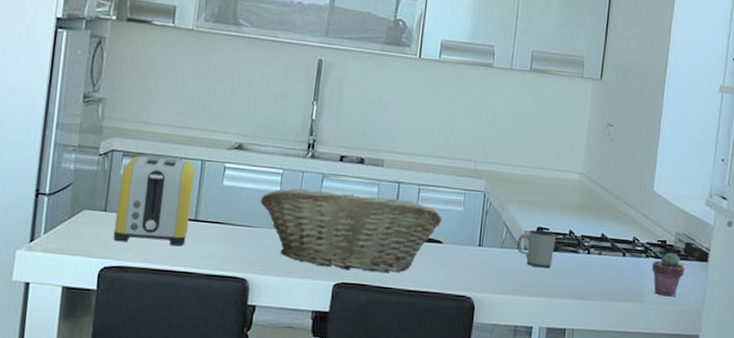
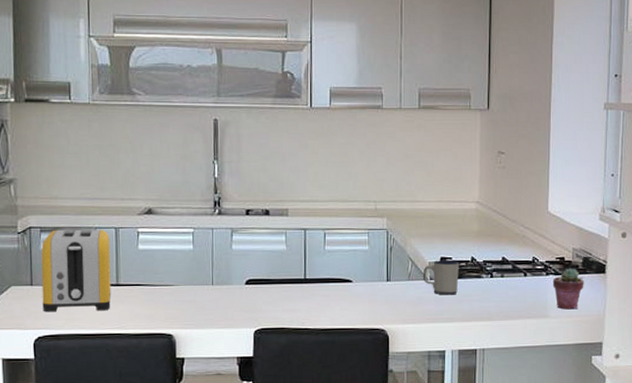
fruit basket: present [260,188,443,273] -> none [175,244,350,317]

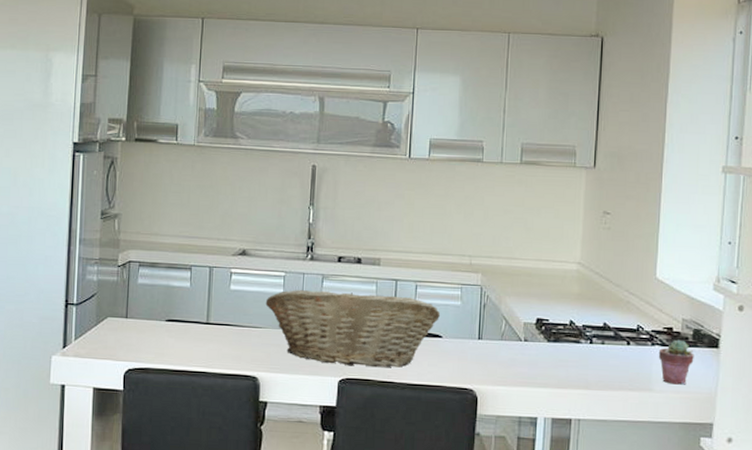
toaster: present [41,229,112,312] -> none [135,265,204,348]
fruit basket: none [175,244,350,317] -> present [265,290,441,368]
mug: present [424,260,459,295] -> none [517,321,556,359]

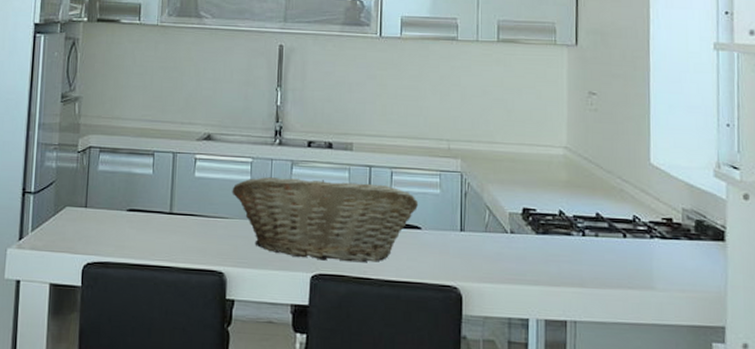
potted succulent: present [658,339,694,385] -> none [658,231,698,283]

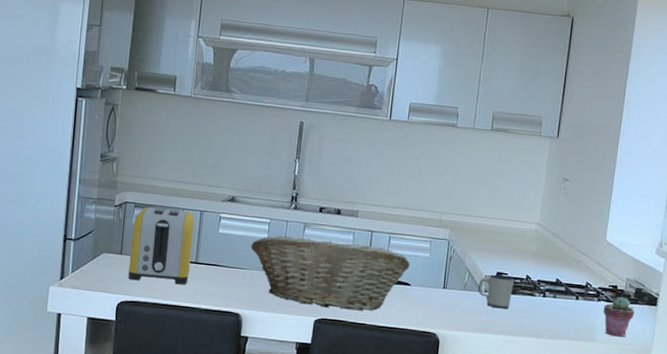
toaster: none [94,151,167,240] -> present [128,206,195,285]
mug: none [503,211,544,253] -> present [478,274,514,309]
potted succulent: none [658,231,698,283] -> present [603,297,635,338]

